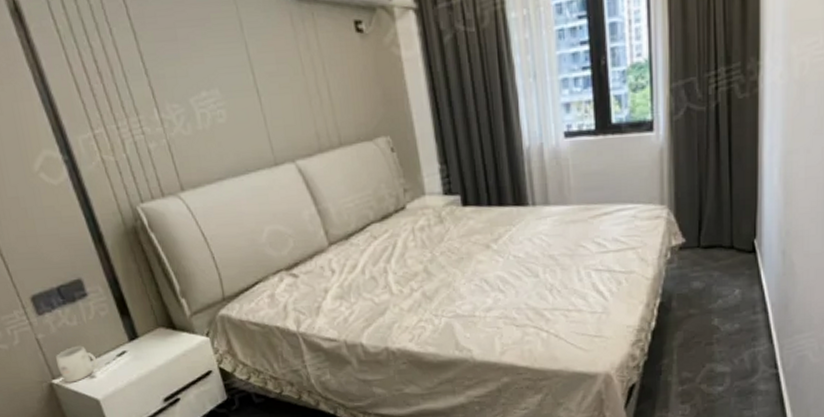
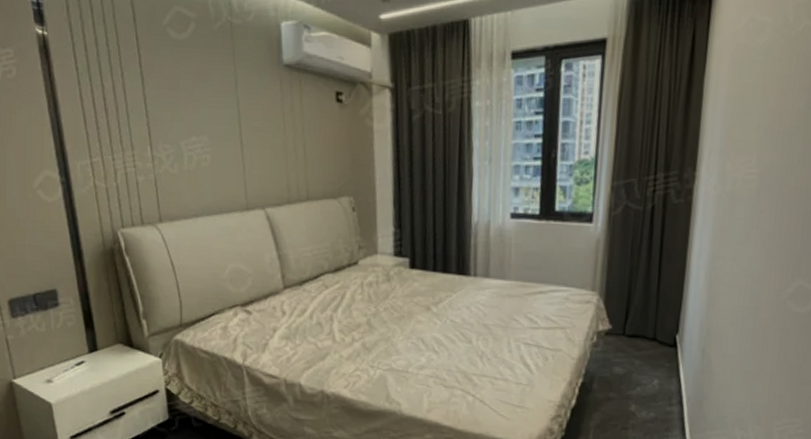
mug: present [55,345,98,383] -> none [19,350,57,384]

